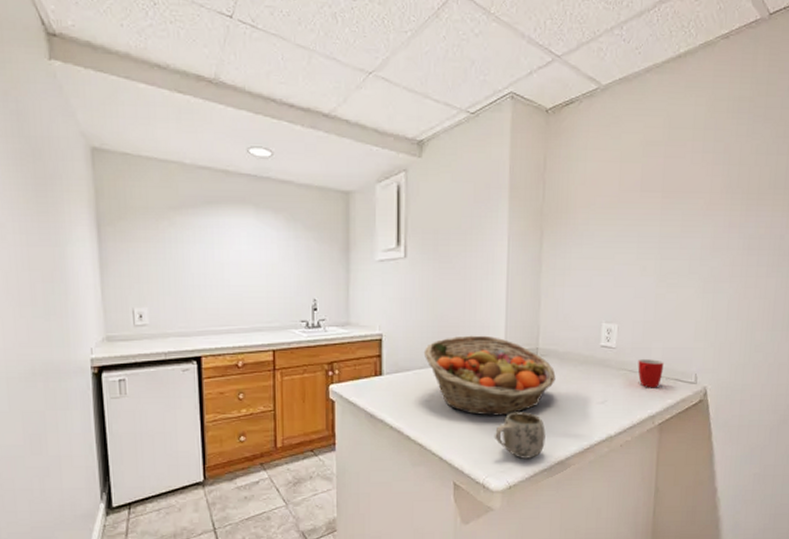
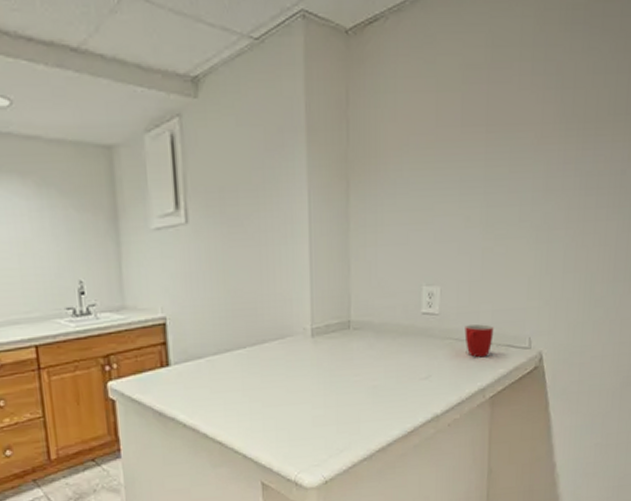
fruit basket: present [423,335,556,416] -> none [216,310,372,404]
mug: present [494,412,546,459] -> none [304,395,363,449]

